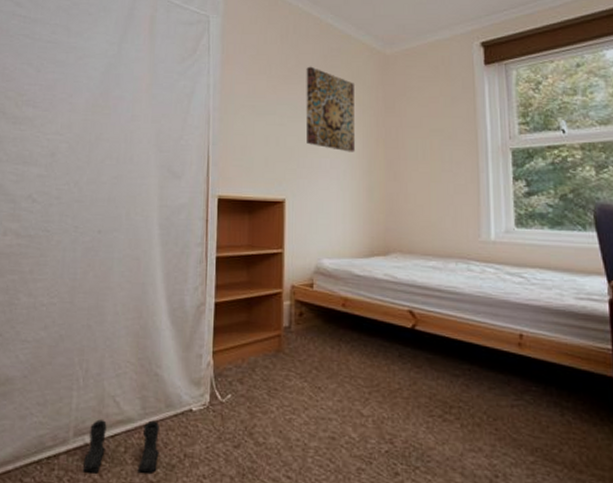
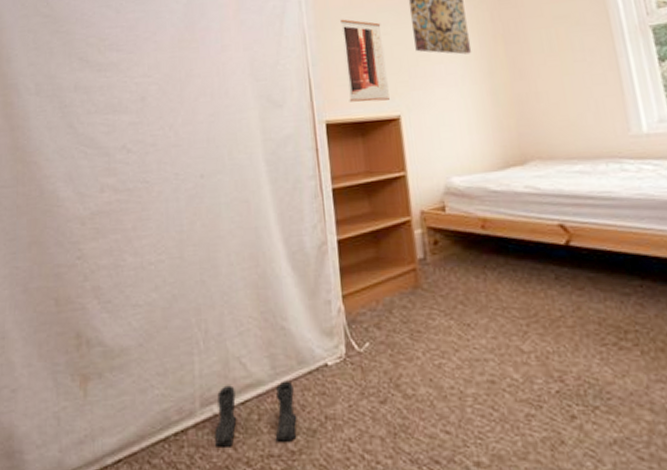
wall art: none [241,106,279,184] -> present [339,19,390,102]

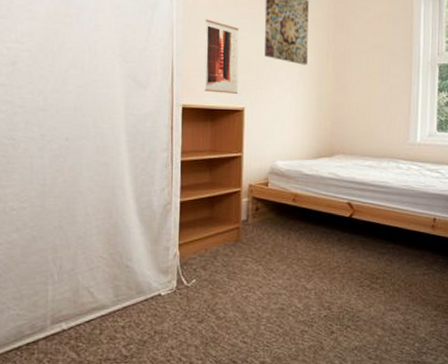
boots: present [215,380,297,447] -> none [62,305,132,354]

